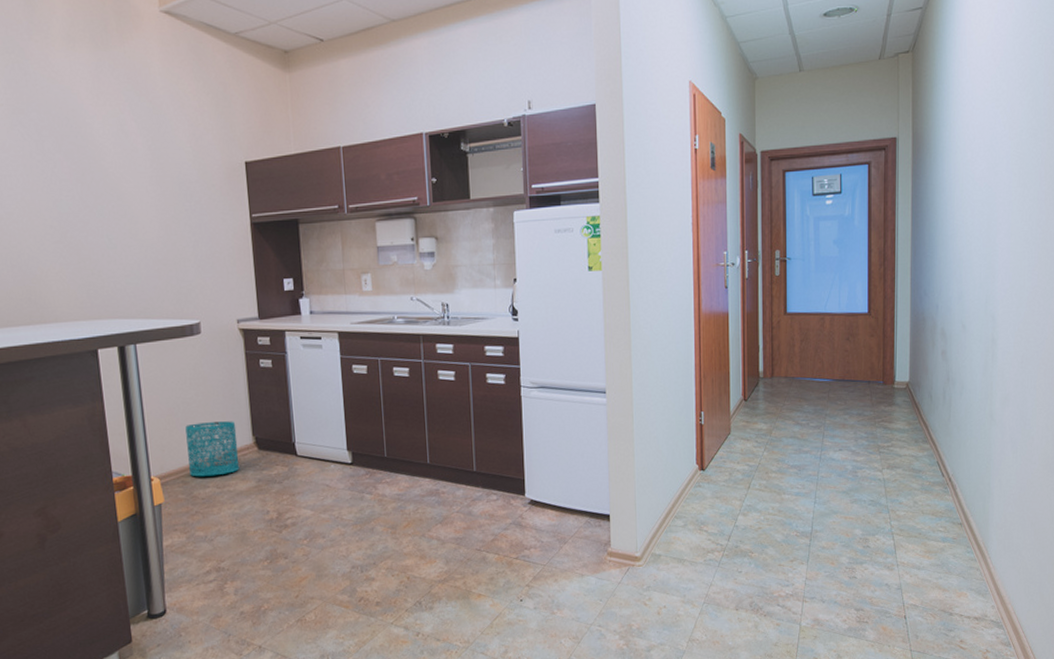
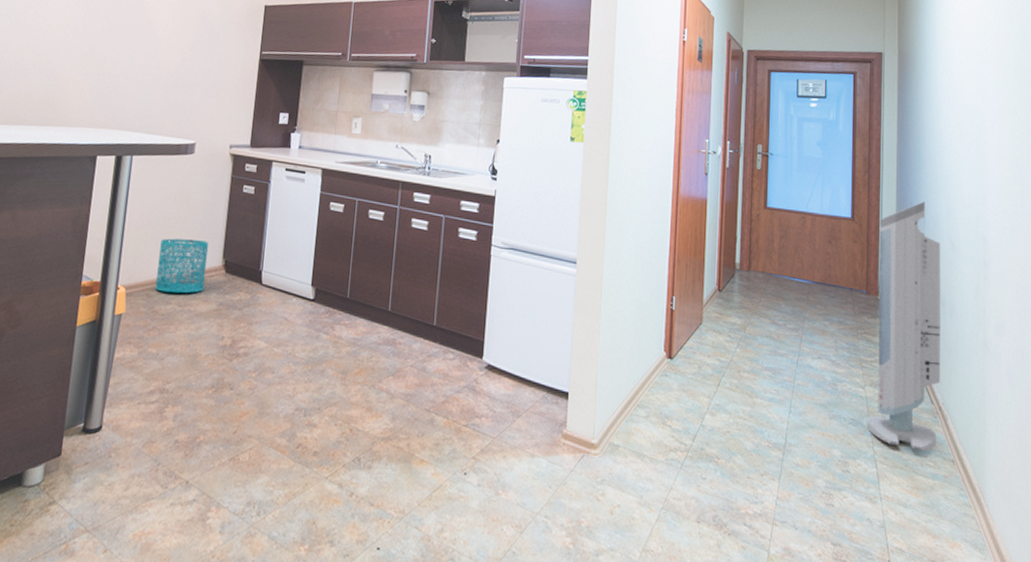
air purifier: none [885,287,952,519] -> present [867,201,941,451]

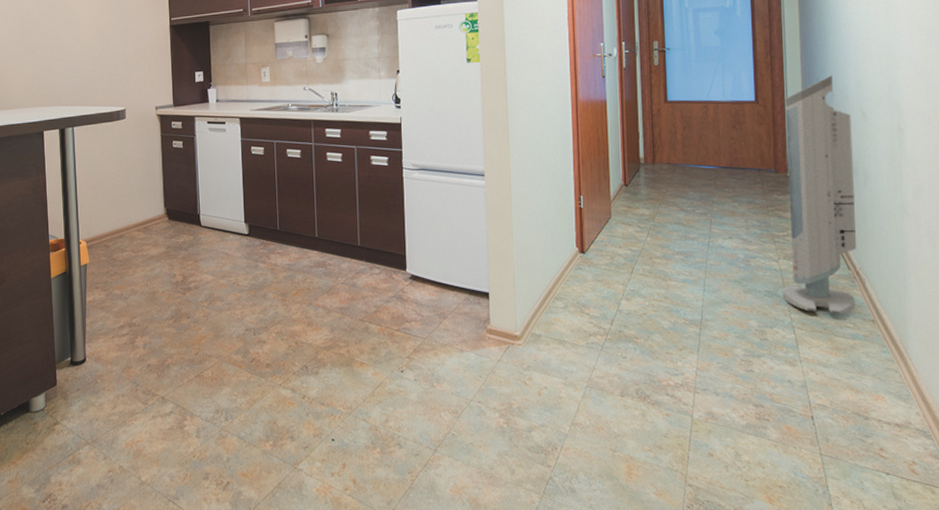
wastebasket: present [155,238,209,293] -> none [109,194,153,242]

